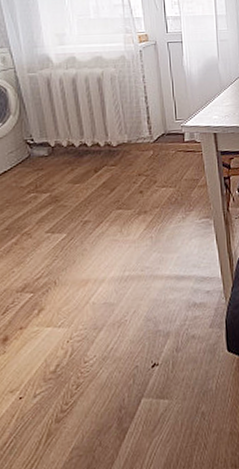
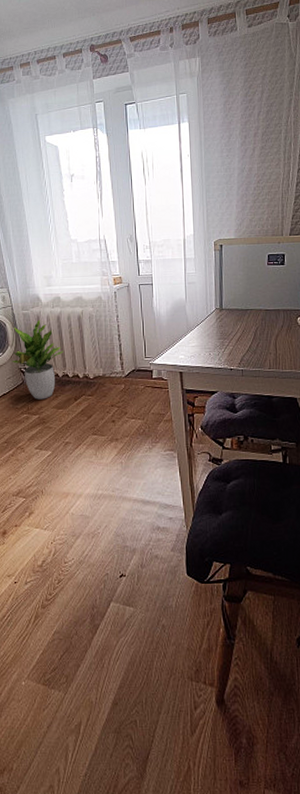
potted plant: none [13,83,81,175] -> present [11,320,64,400]

